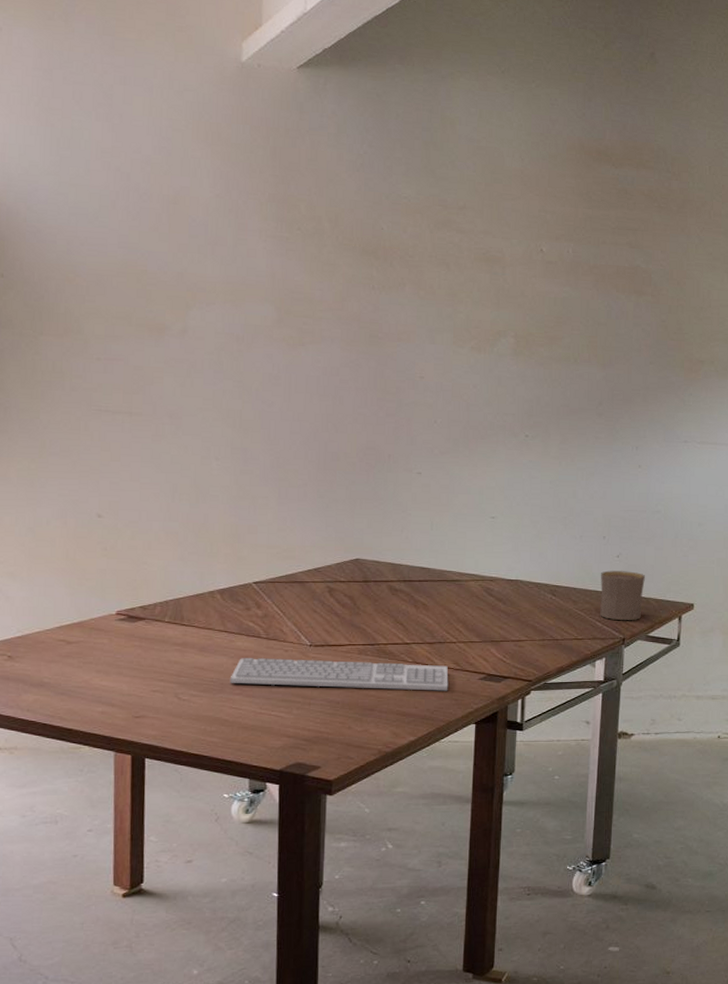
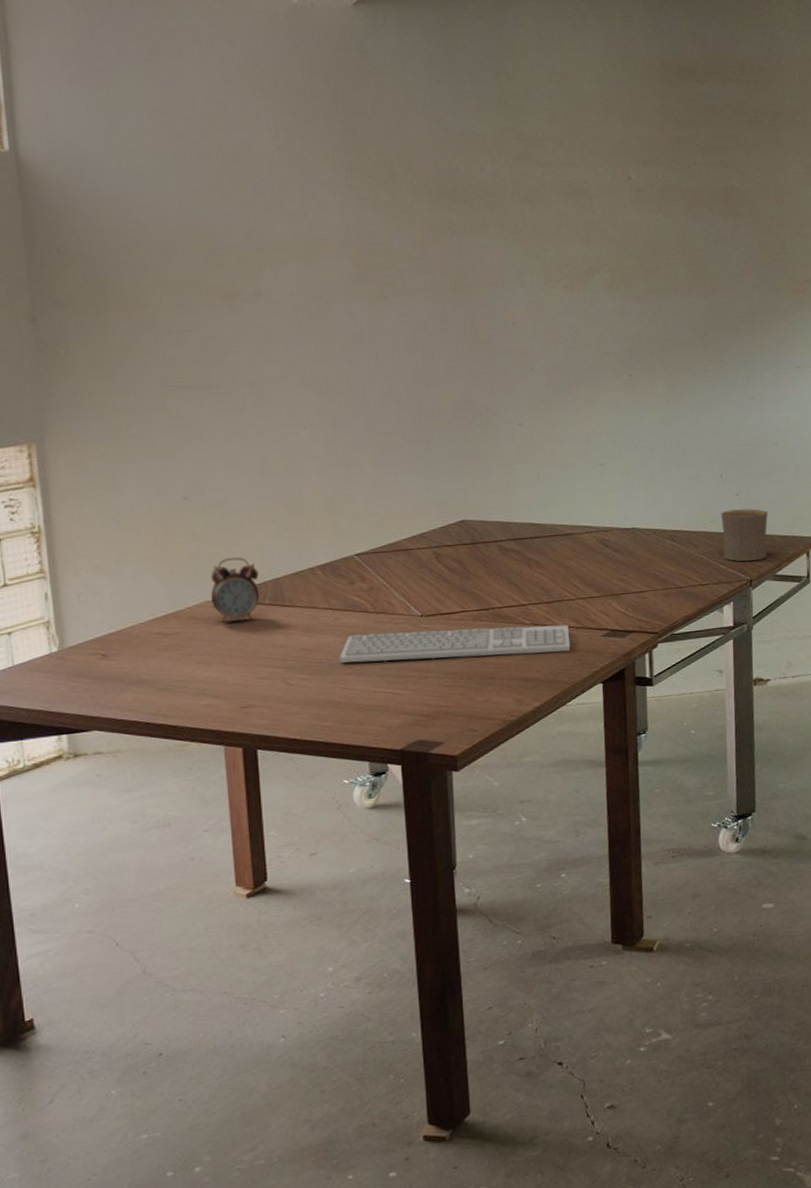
alarm clock: none [115,575,161,637] -> present [210,557,260,624]

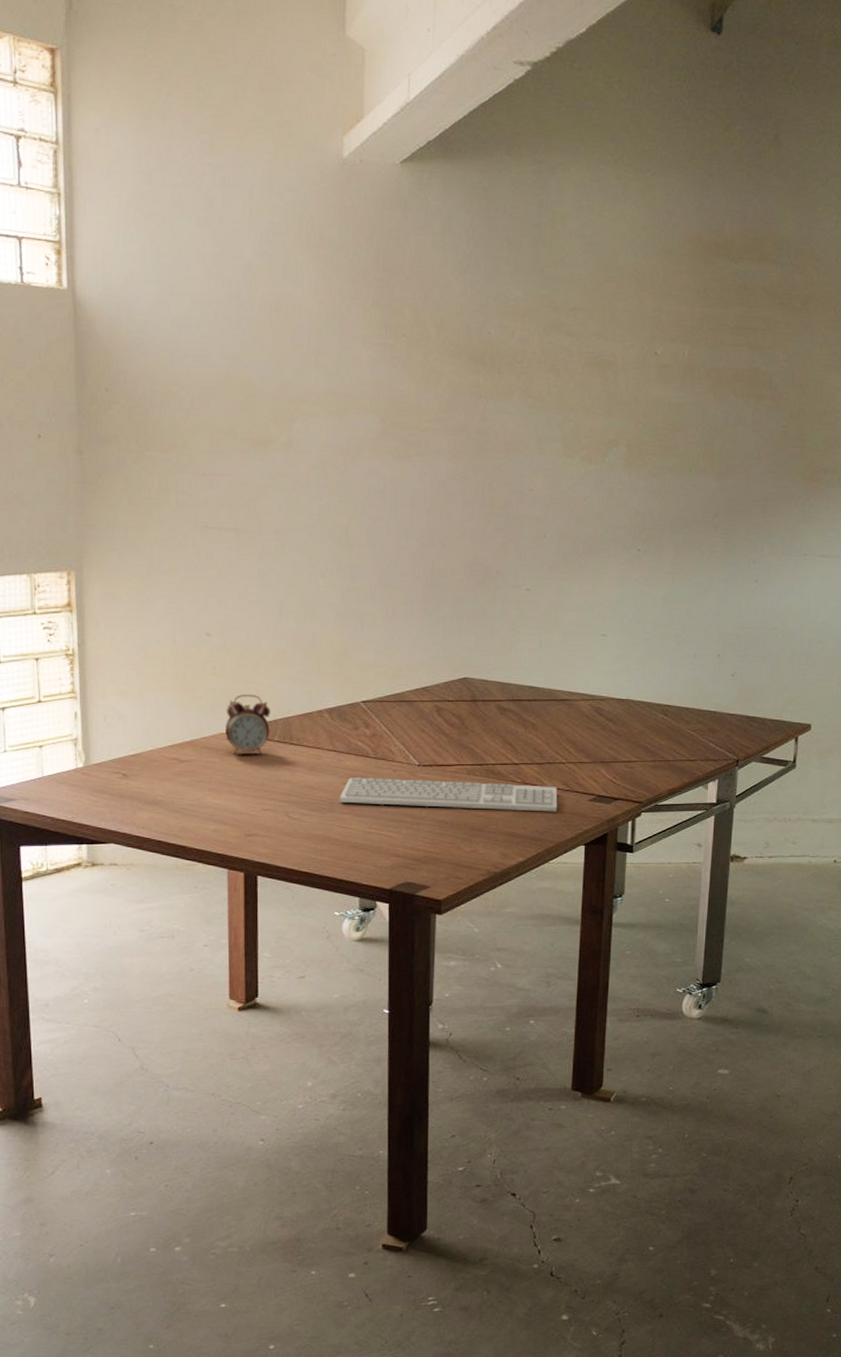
cup: present [721,508,768,561] -> none [713,690,761,741]

